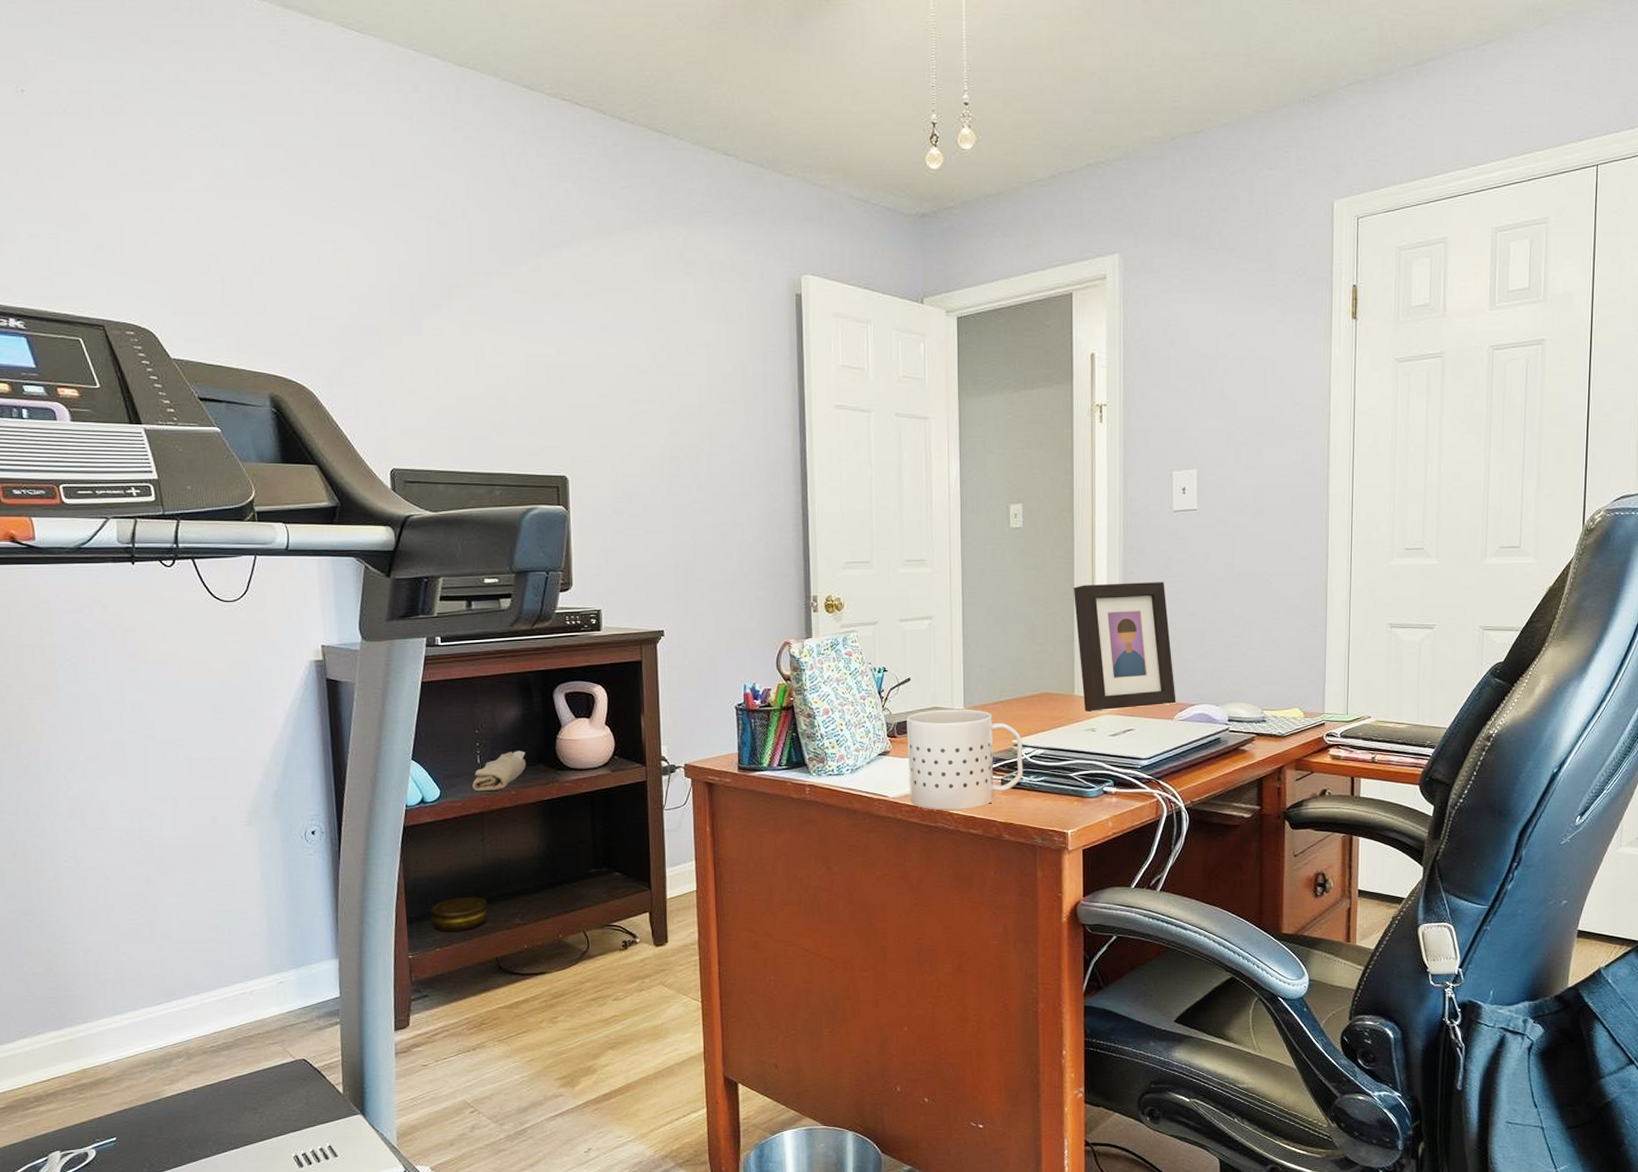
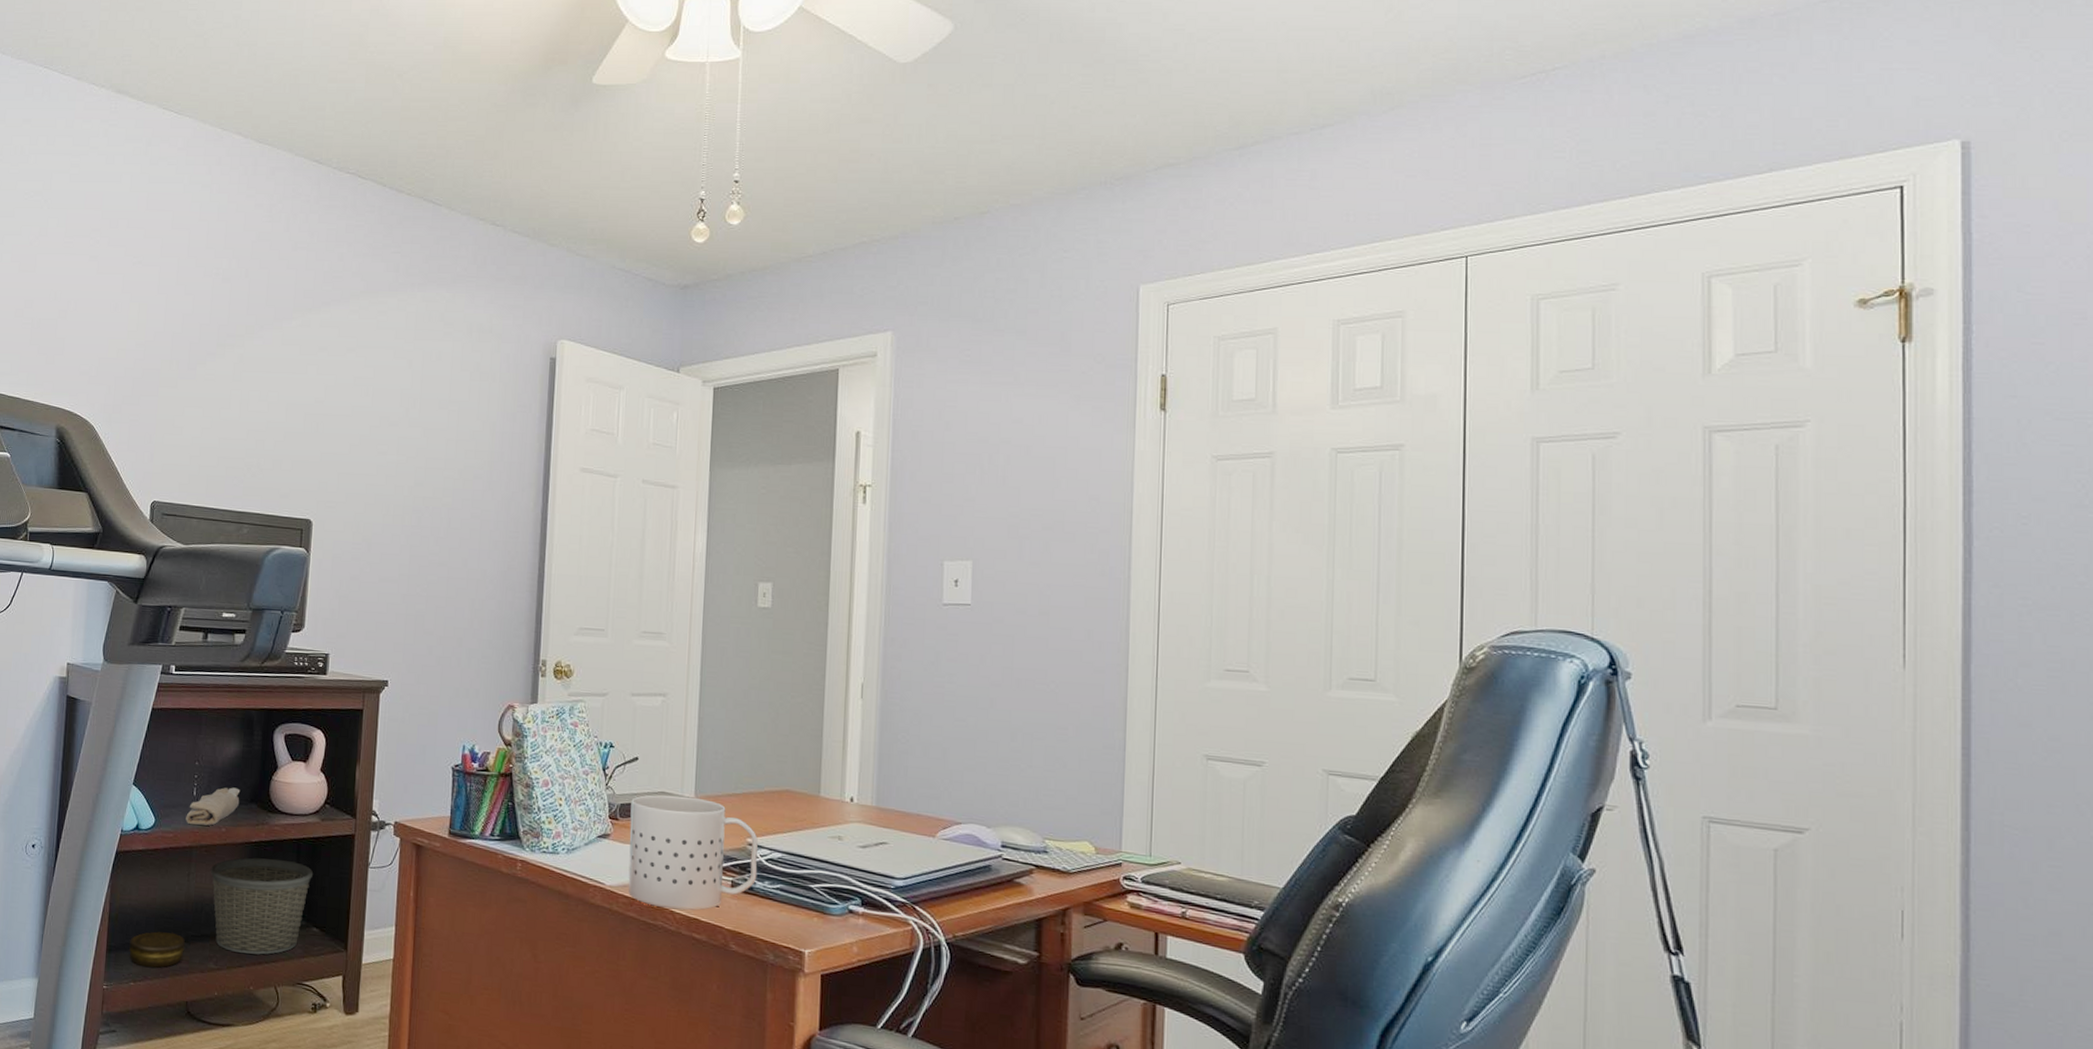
basket: none [504,813,610,906] -> present [210,857,314,955]
picture frame: present [1073,582,1176,712] -> none [824,675,940,820]

